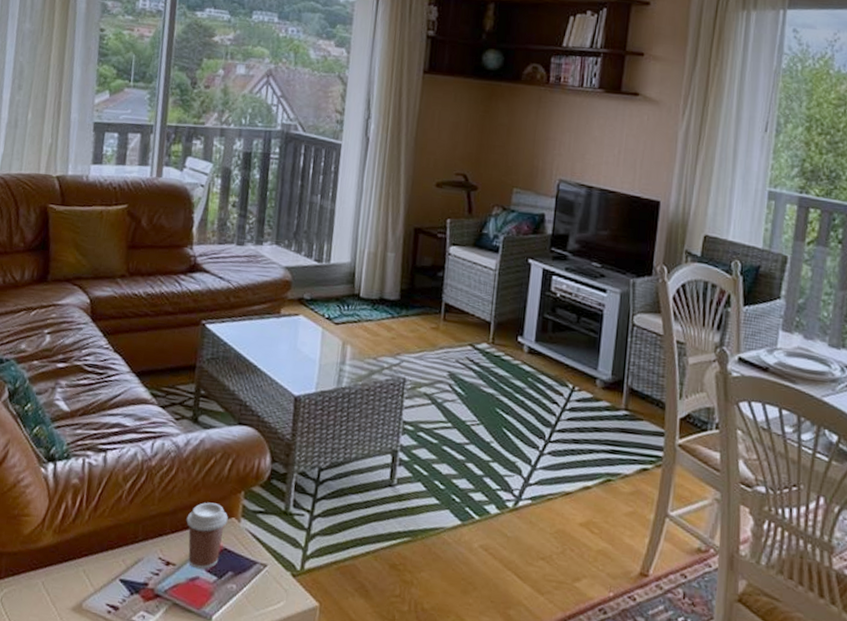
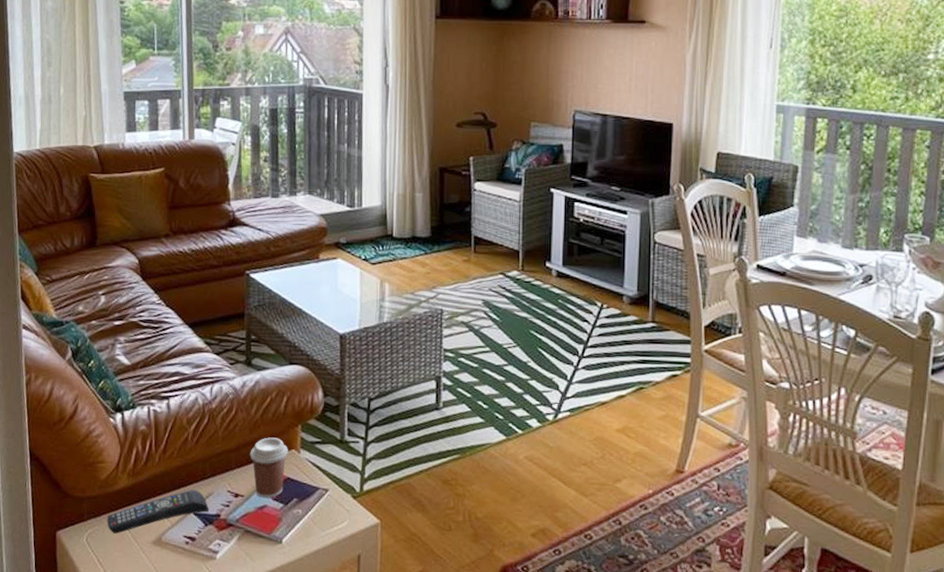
remote control: none [25,553,137,596] -> present [107,489,209,534]

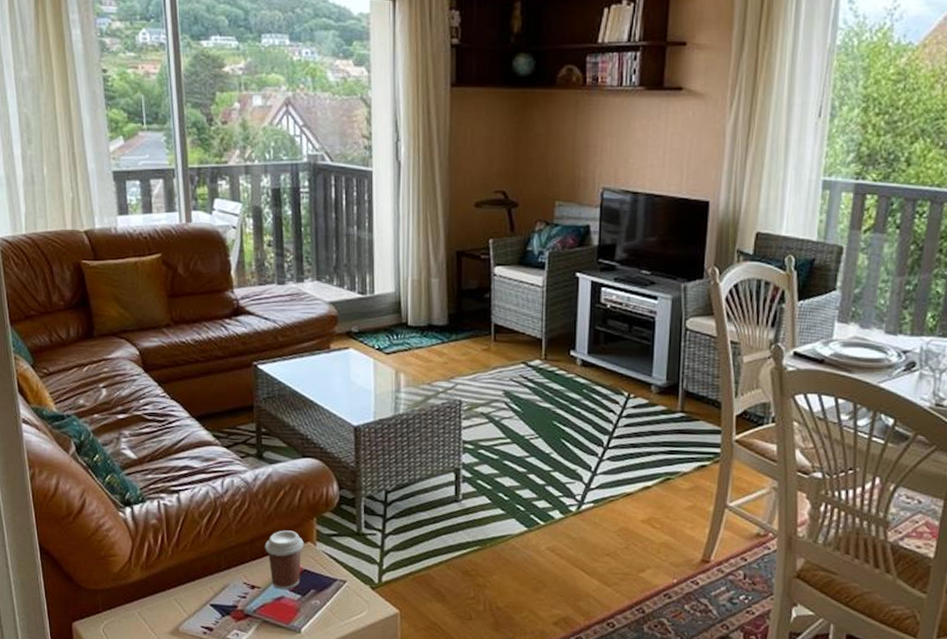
remote control: present [107,489,209,534] -> none [122,581,225,625]

